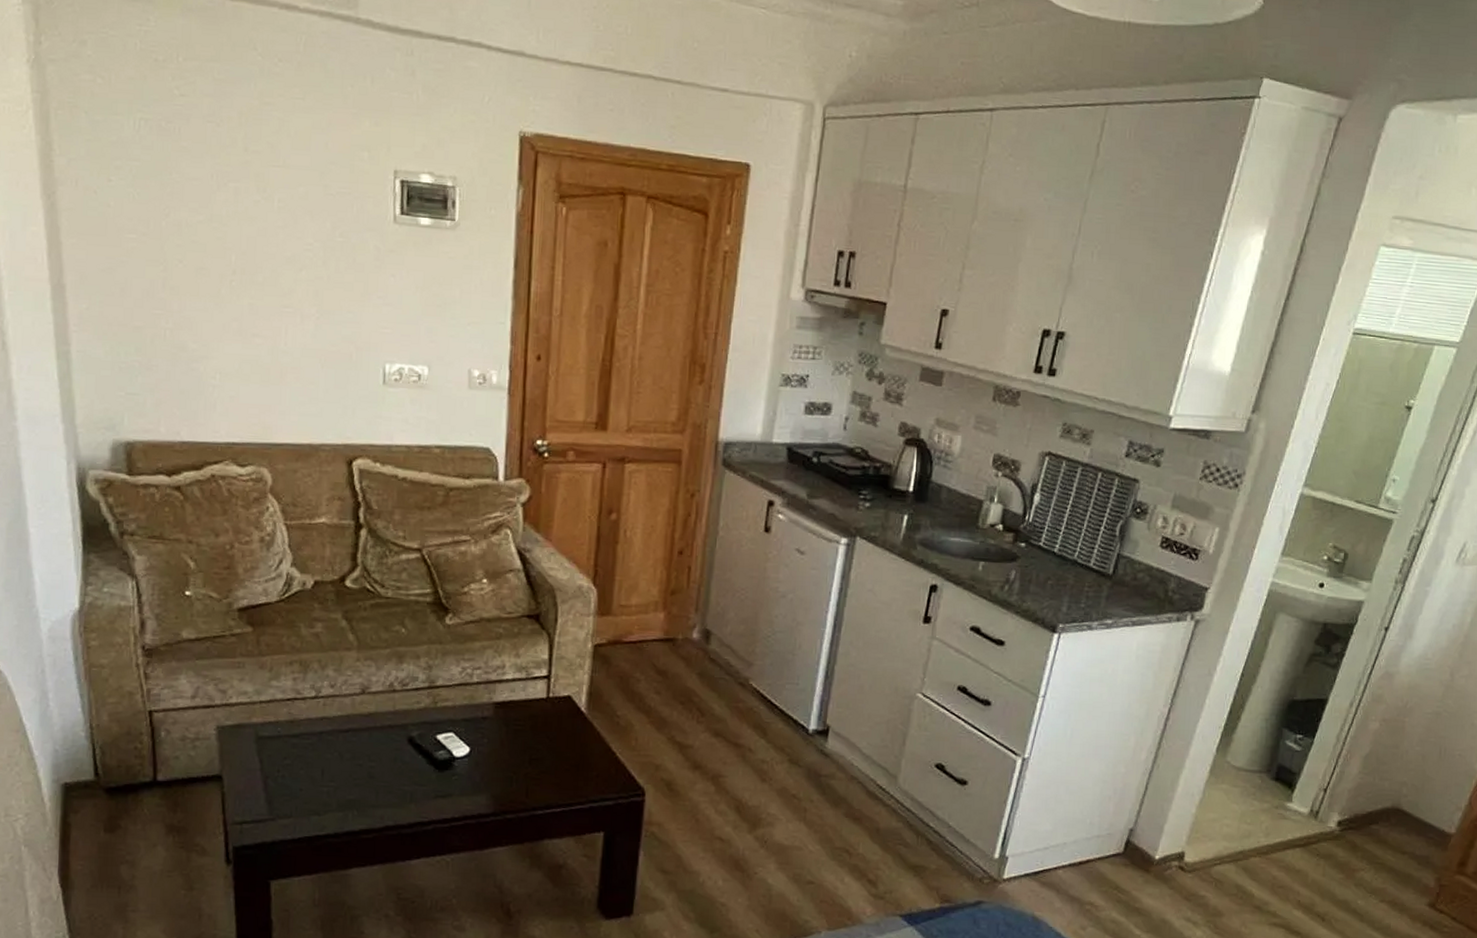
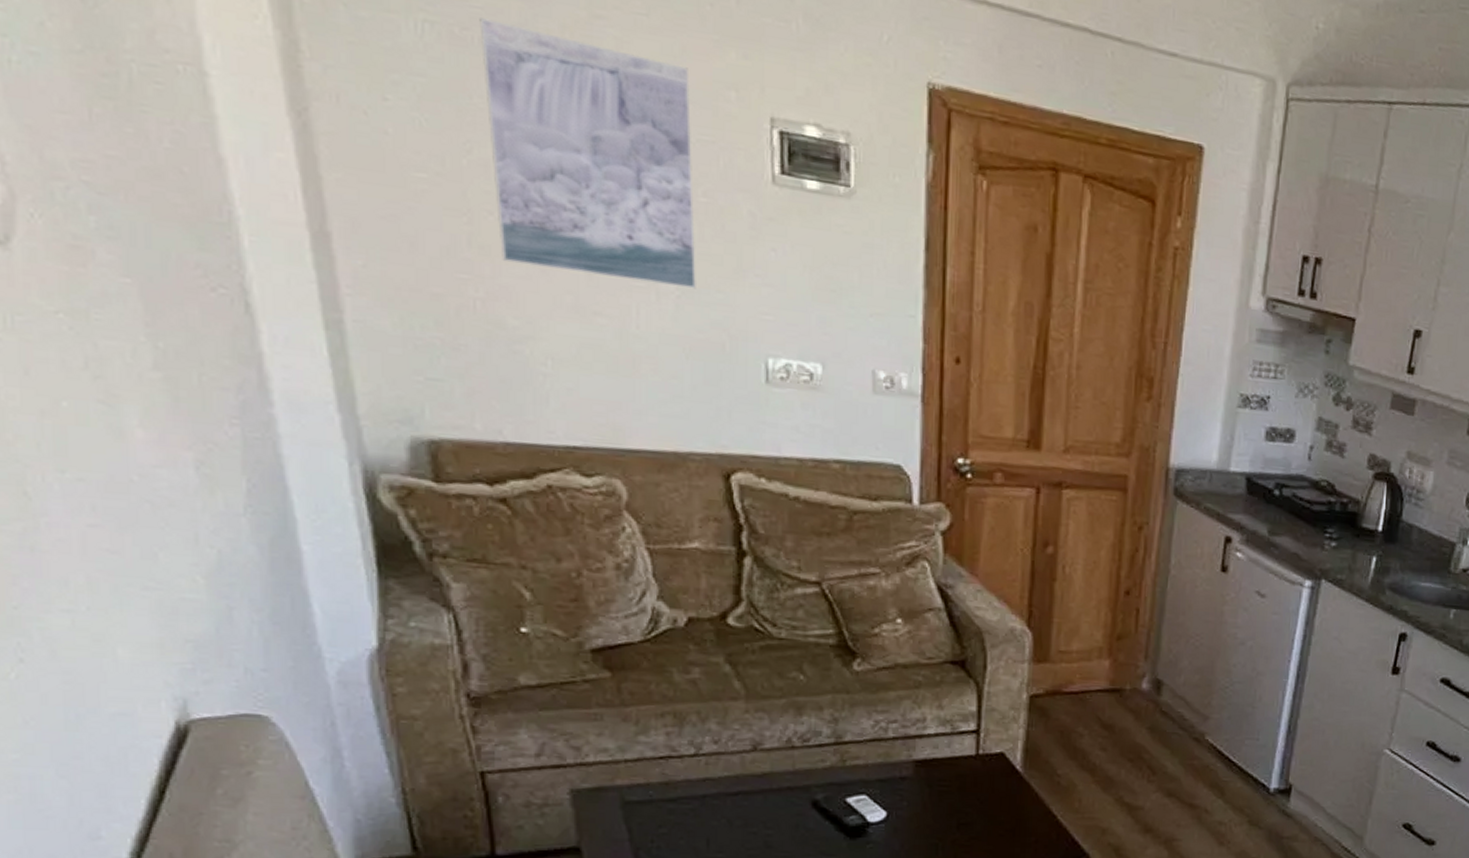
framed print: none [180,113,333,311] -> present [479,18,696,289]

